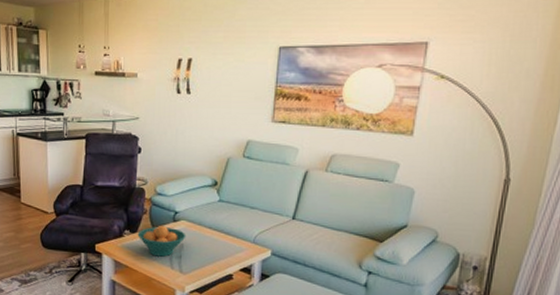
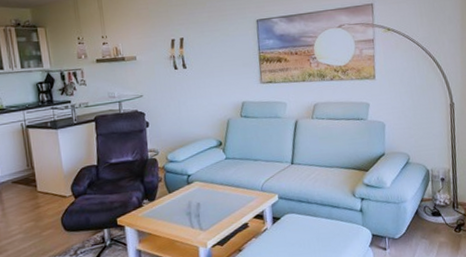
fruit bowl: present [137,225,186,257] -> none [156,189,201,219]

